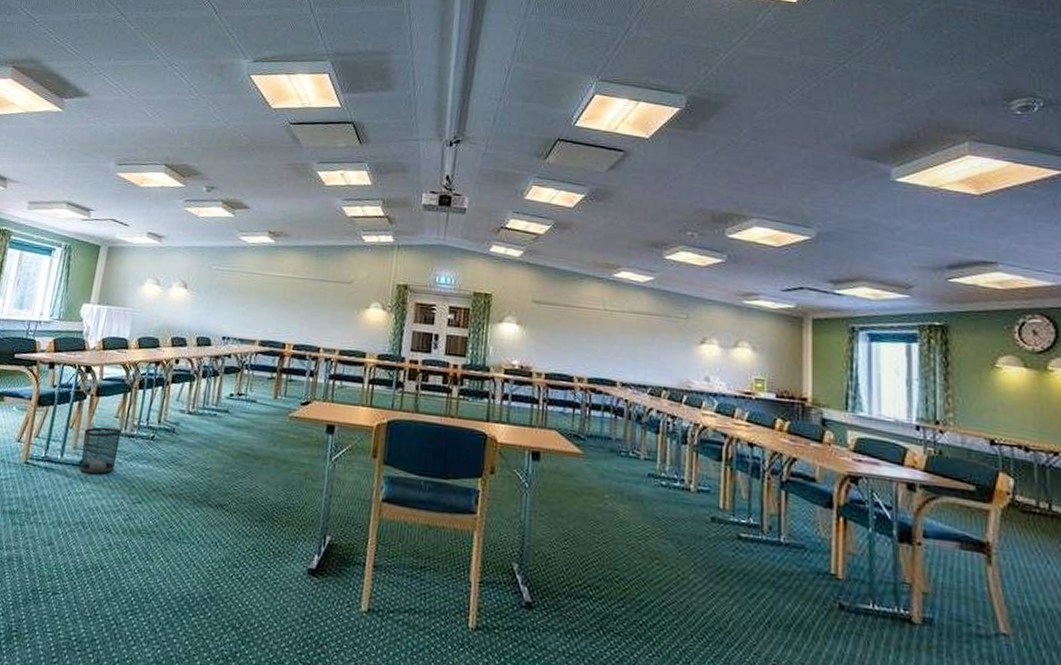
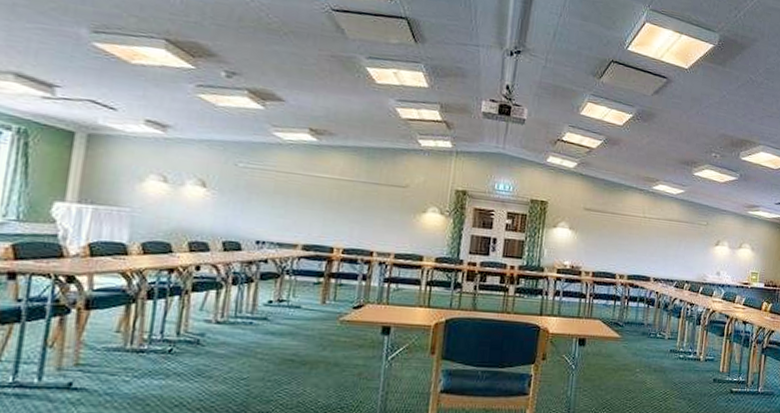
waste bin: present [80,426,122,475] -> none [69,343,126,396]

